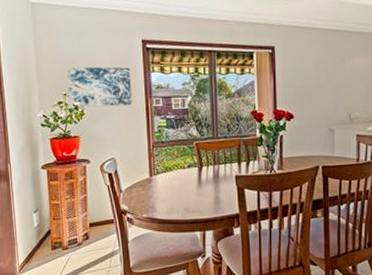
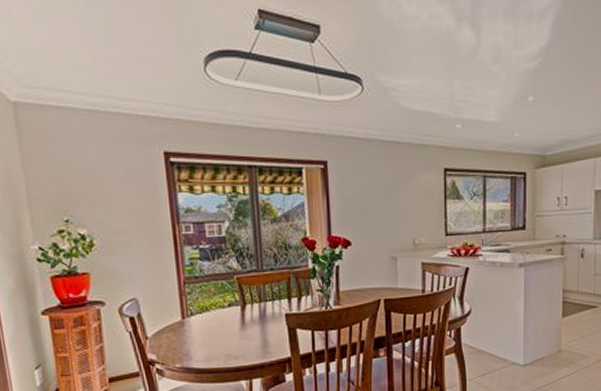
wall art: present [66,66,132,107] -> none [66,185,155,237]

